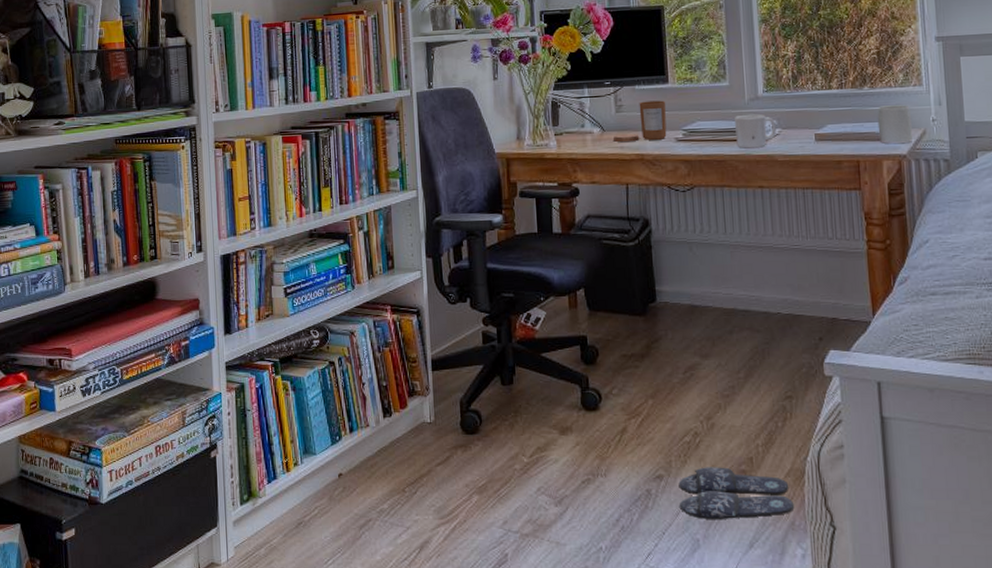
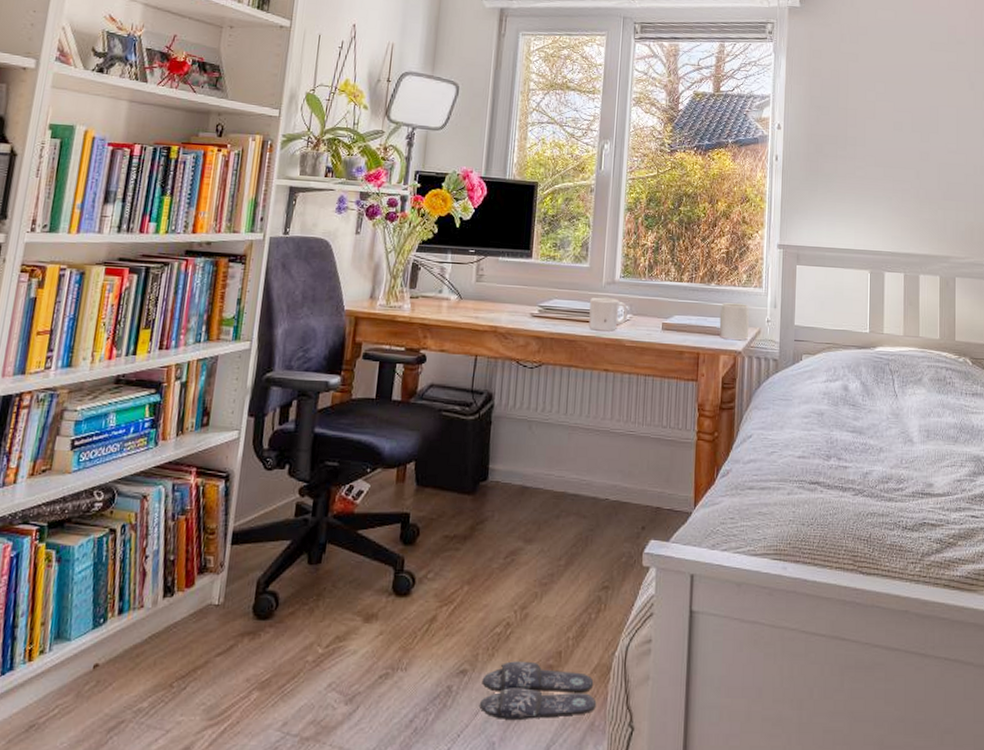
candle: present [612,100,667,143] -> none [468,273,527,313]

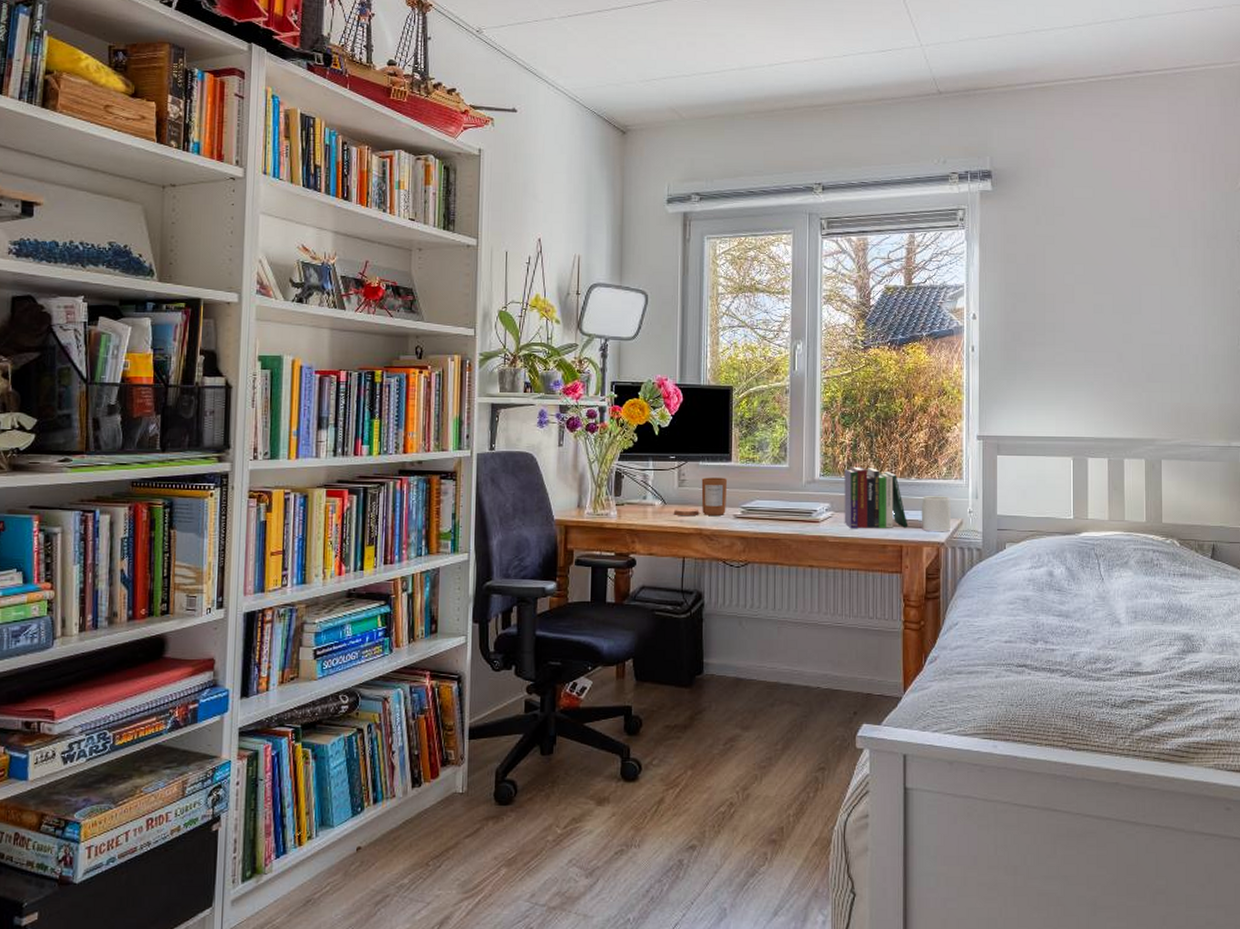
candle: none [468,273,527,313] -> present [673,477,728,516]
slippers: present [480,661,597,721] -> none [710,837,819,889]
mug: present [589,297,628,332] -> none [790,496,829,529]
books: none [642,269,706,335] -> present [844,466,908,529]

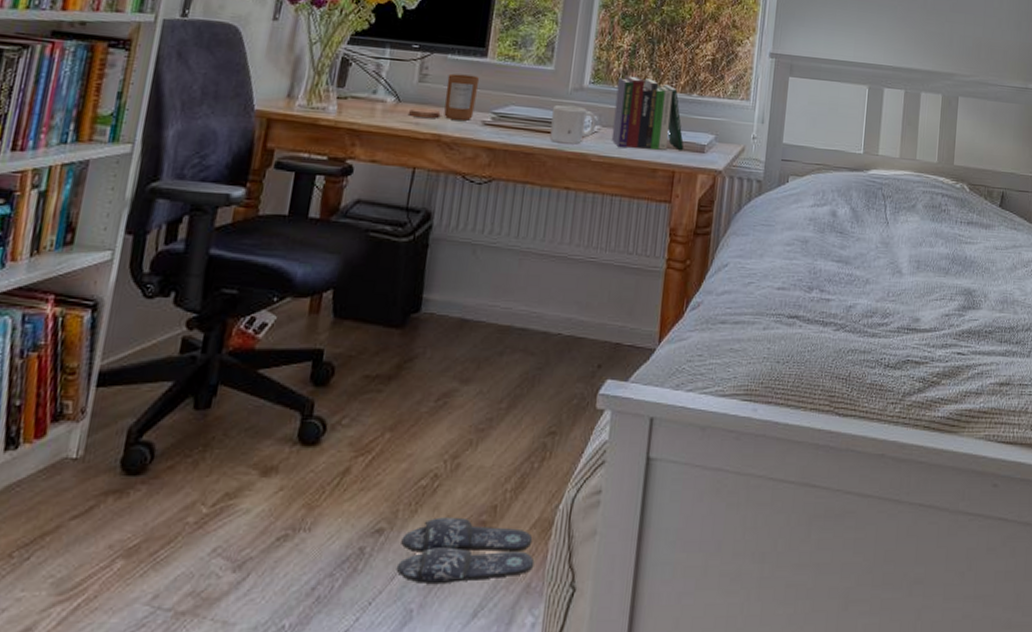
slippers: none [710,837,819,889] -> present [397,517,535,585]
mug: none [790,496,829,529] -> present [550,105,596,145]
mug: present [921,496,952,532] -> none [698,116,734,159]

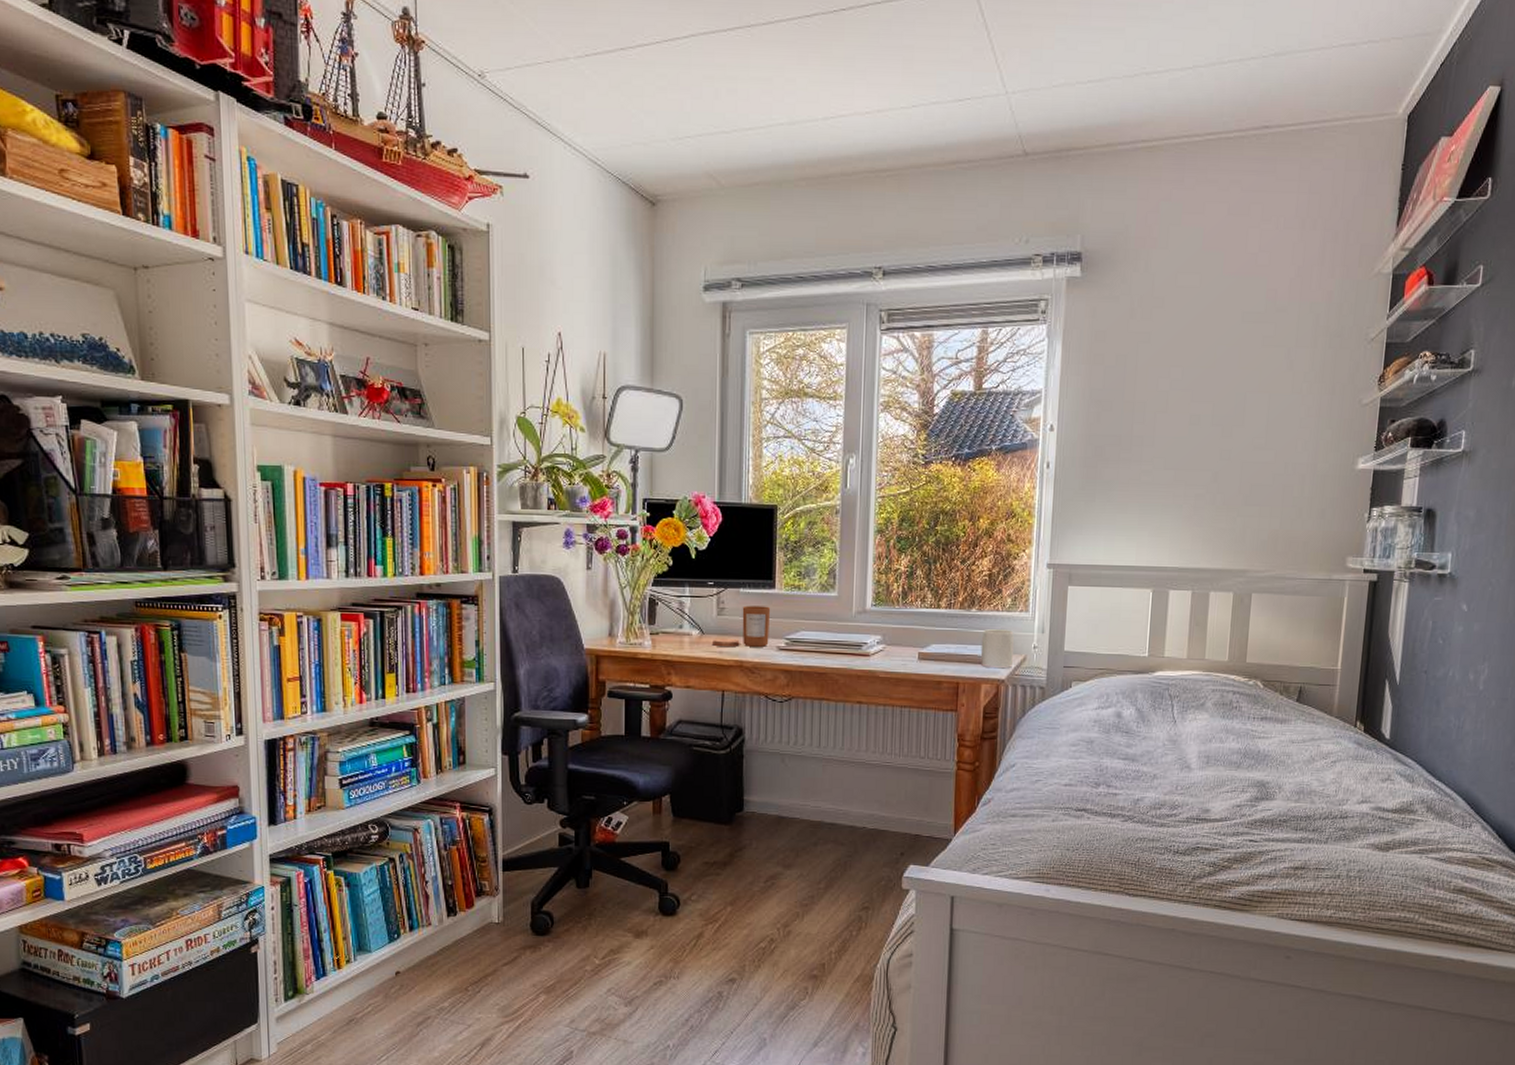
slippers: present [397,517,535,585] -> none [750,971,860,1021]
mug: present [550,105,596,145] -> none [839,627,881,663]
books: present [611,75,684,151] -> none [896,596,967,664]
mug: none [698,116,734,159] -> present [980,629,1015,669]

